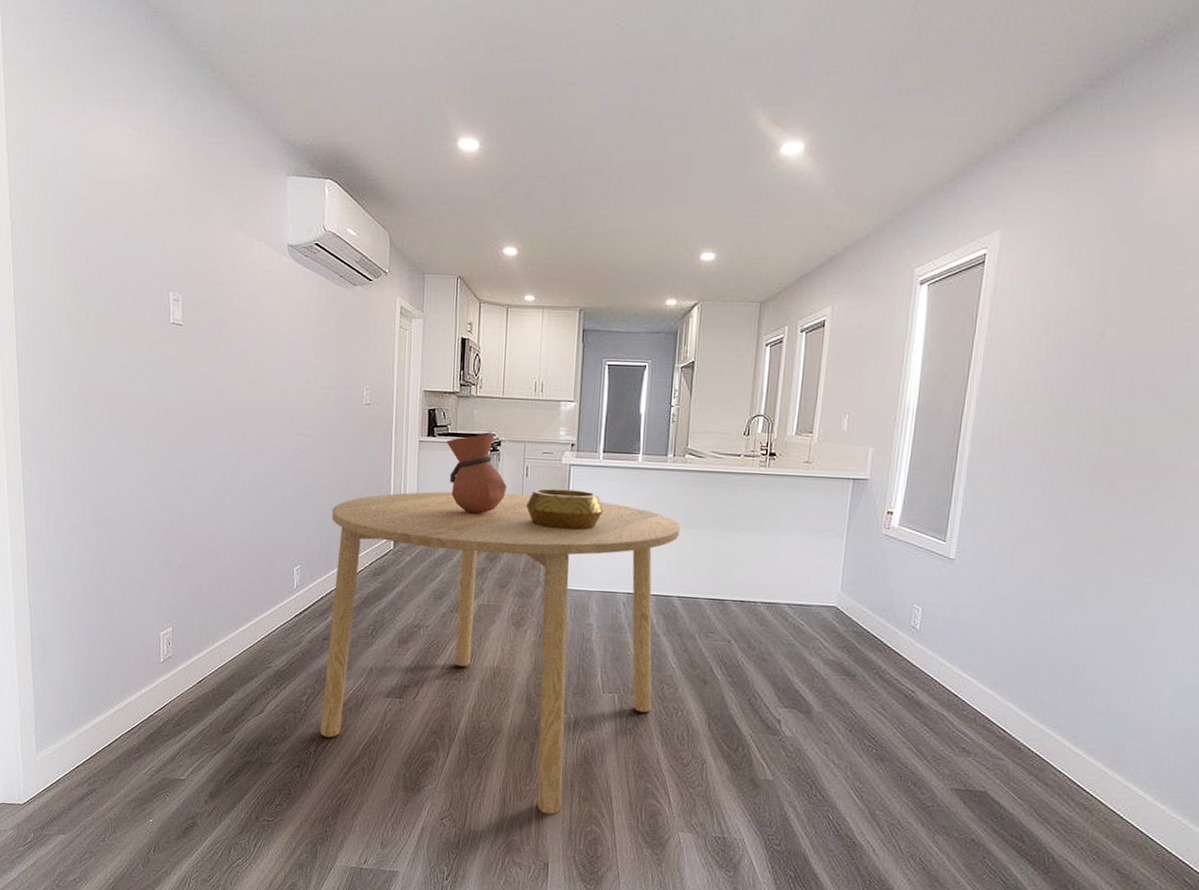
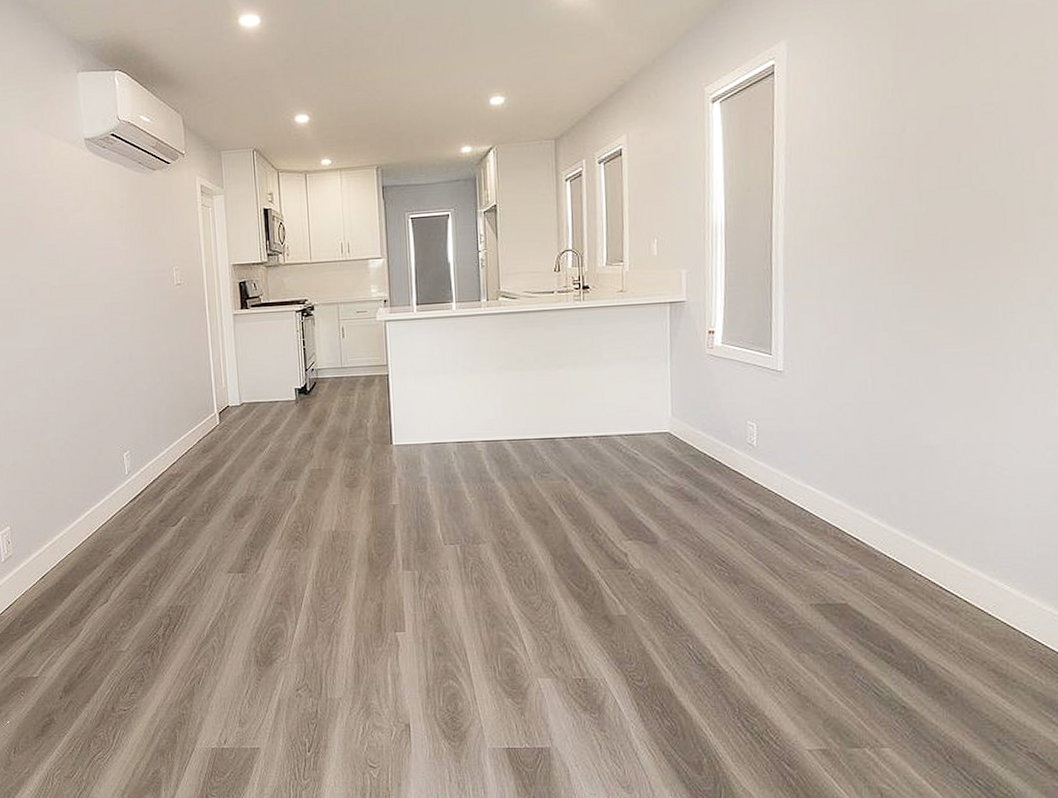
dining table: present [320,491,680,815] -> none [155,354,502,674]
vase: present [446,432,507,515] -> none [259,297,325,381]
decorative bowl: present [526,488,604,530] -> none [346,345,424,387]

